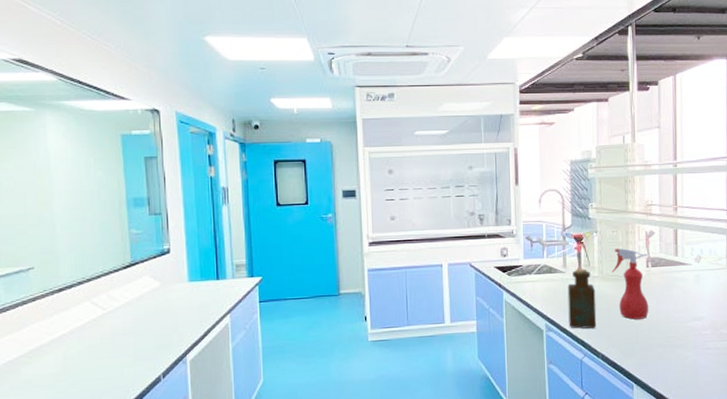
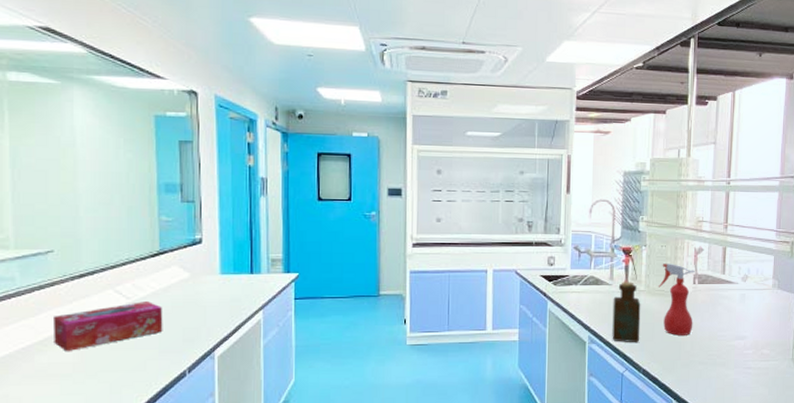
tissue box: none [35,311,138,363] -> present [52,302,163,352]

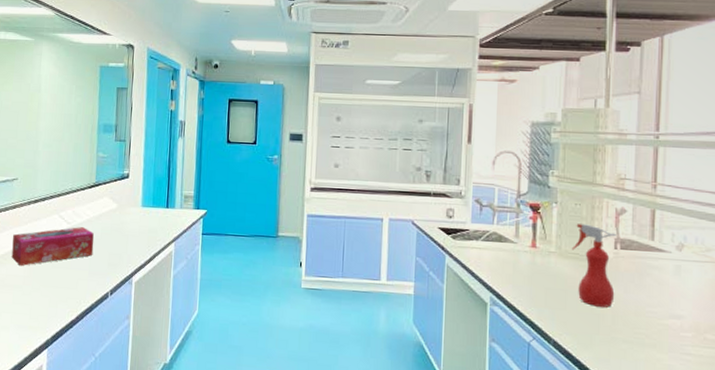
bottle: present [612,282,641,343] -> none [517,241,551,311]

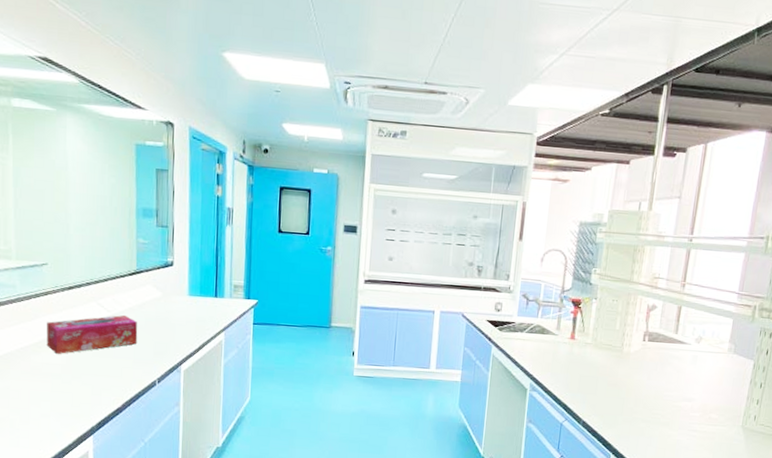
spray bottle: present [571,224,616,307] -> none [605,318,646,392]

